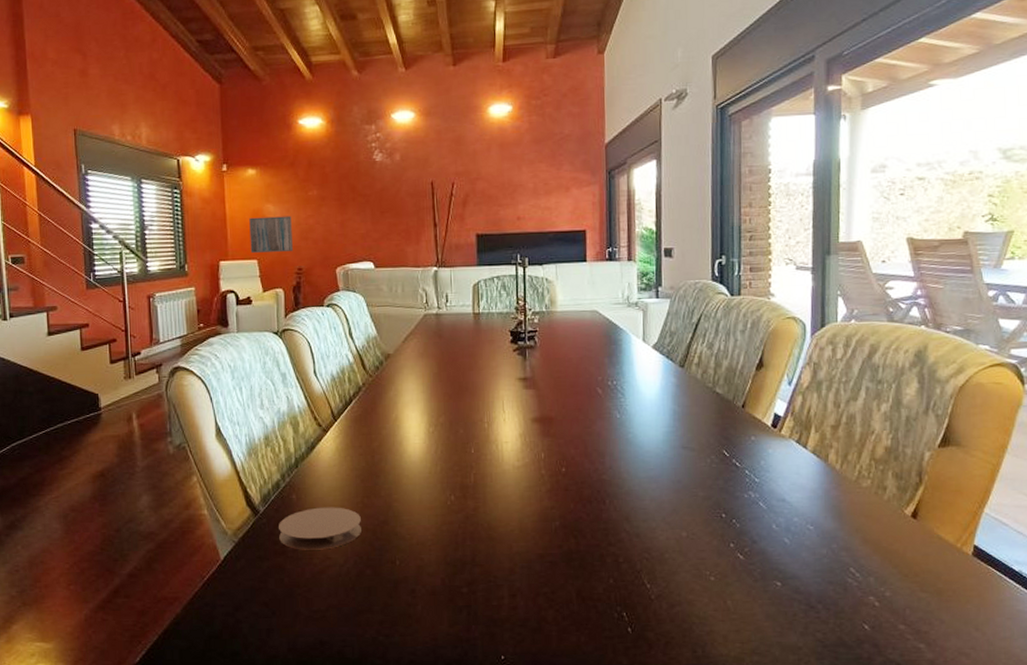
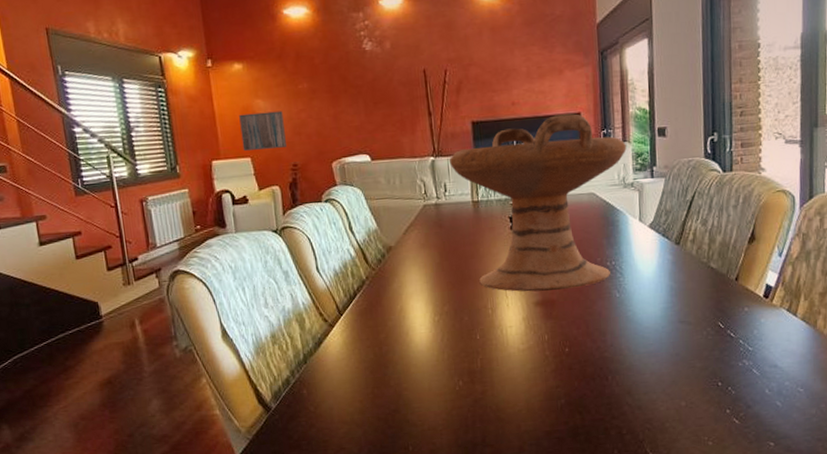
coaster: present [279,507,361,550] -> none [291,399,374,443]
decorative bowl: none [453,231,632,408] -> present [450,113,627,292]

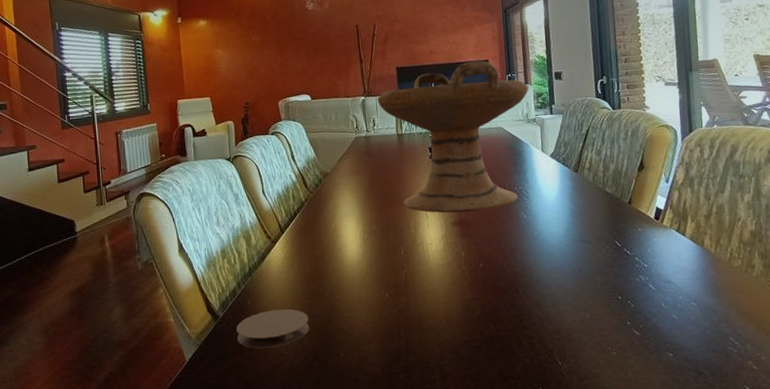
wall art: present [239,111,286,151] -> none [202,58,240,92]
coaster: none [291,399,374,443] -> present [236,308,309,349]

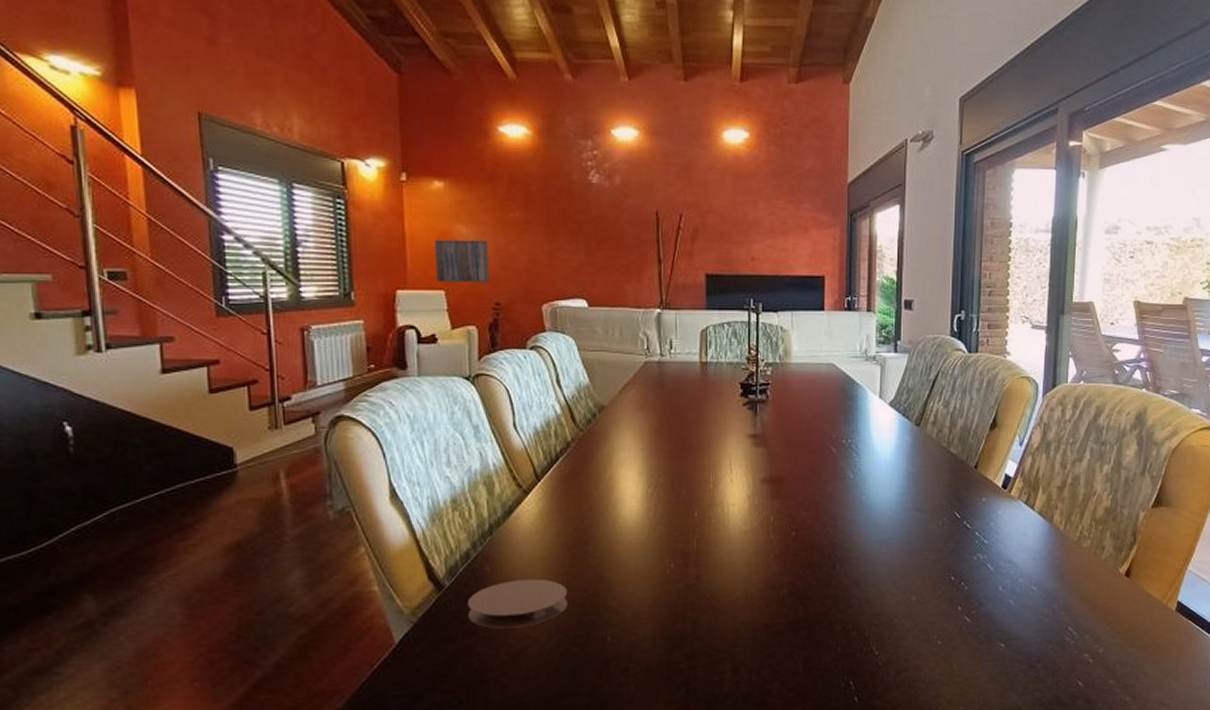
wall art: none [202,58,240,92] -> present [435,239,489,282]
decorative bowl: present [378,60,529,213] -> none [678,276,871,467]

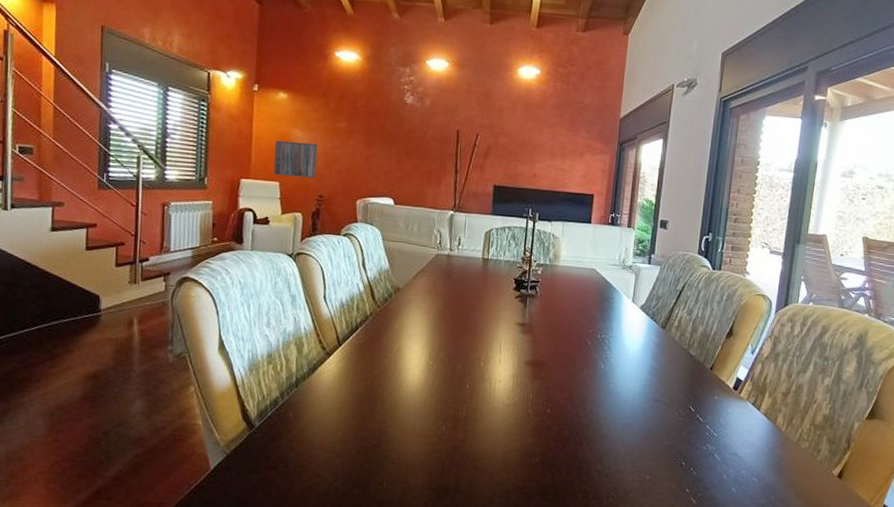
coaster: present [468,579,567,629] -> none [272,426,354,467]

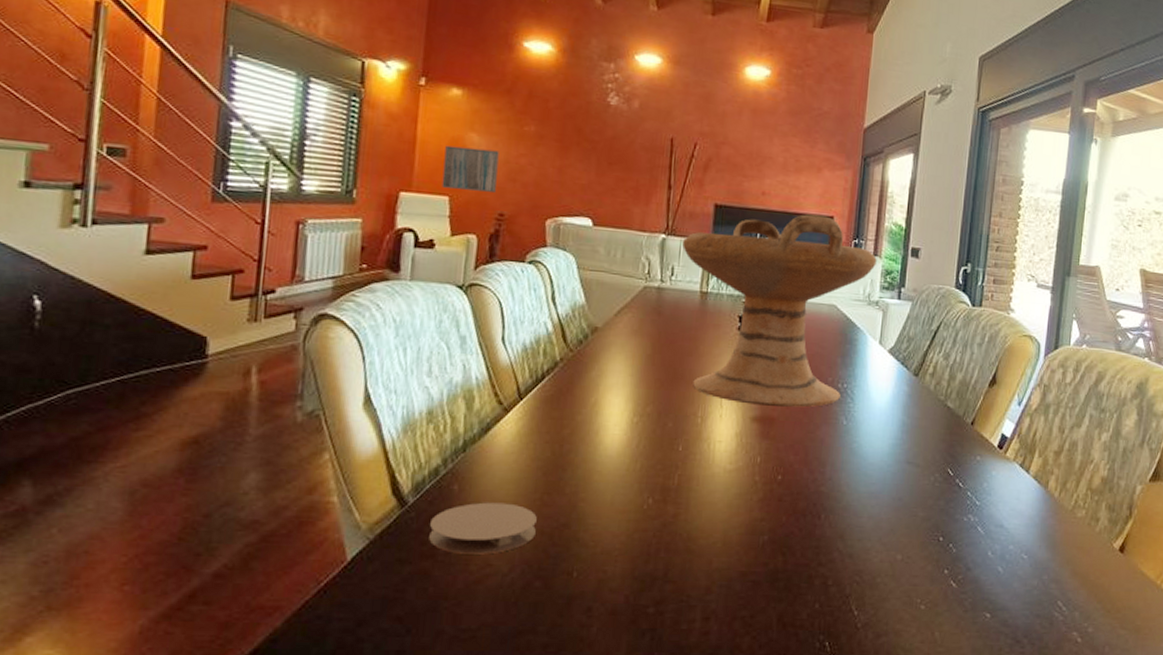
coaster: none [272,426,354,467] -> present [429,502,537,555]
decorative bowl: none [467,192,631,354] -> present [683,214,877,408]

